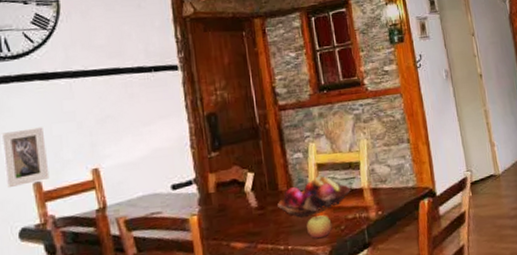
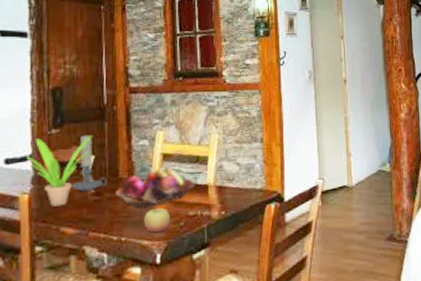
potted plant: none [190,155,250,225] -> present [26,136,92,207]
candle holder: none [236,153,269,207] -> present [72,135,107,191]

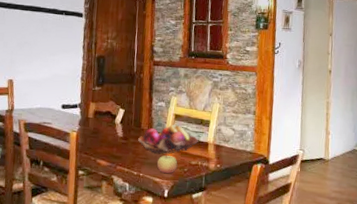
potted plant: present [26,136,92,207] -> none [76,92,124,144]
candle holder: present [72,135,107,191] -> none [107,93,133,135]

